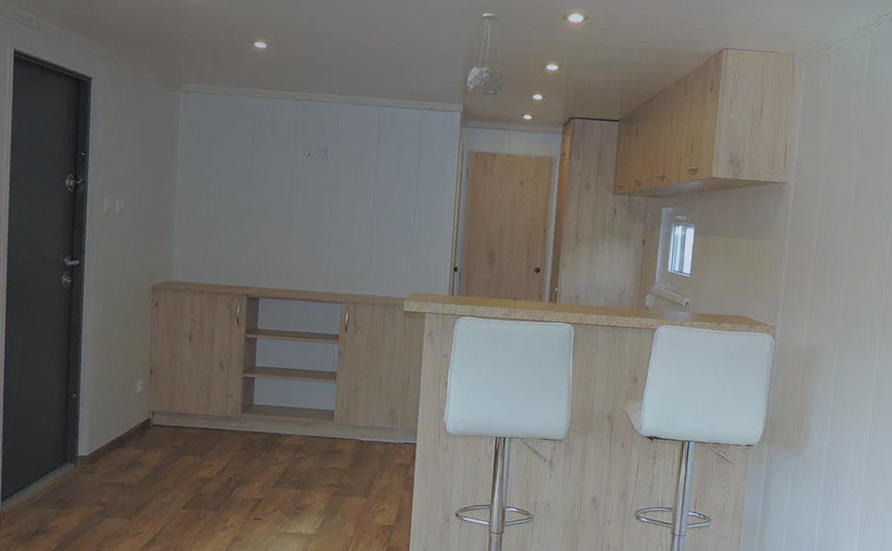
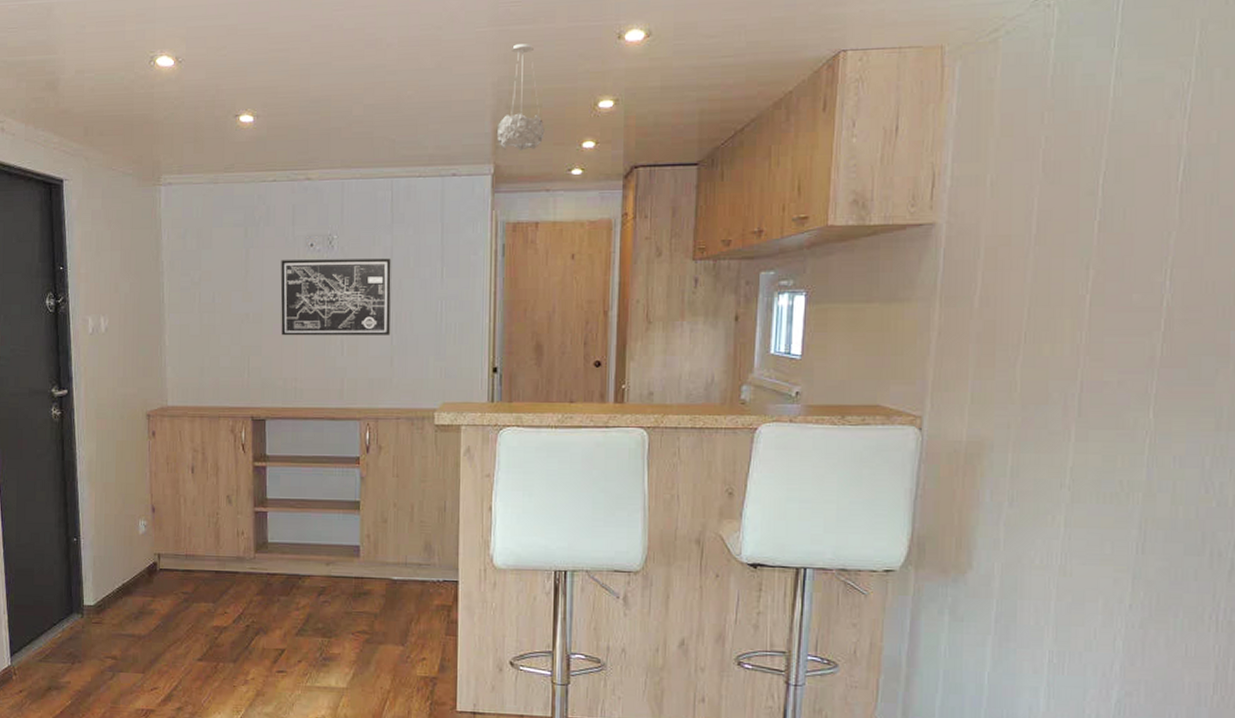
wall art: none [278,165,376,235] -> present [280,258,391,336]

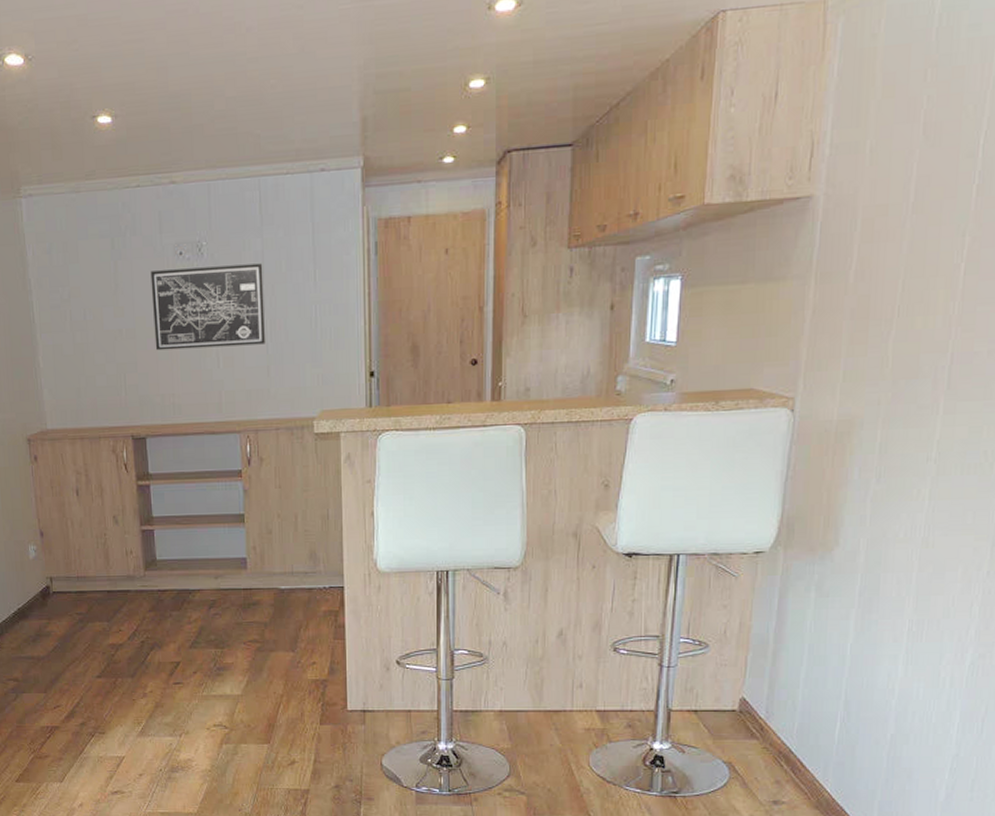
pendant light: present [496,43,545,151] -> none [364,19,414,140]

